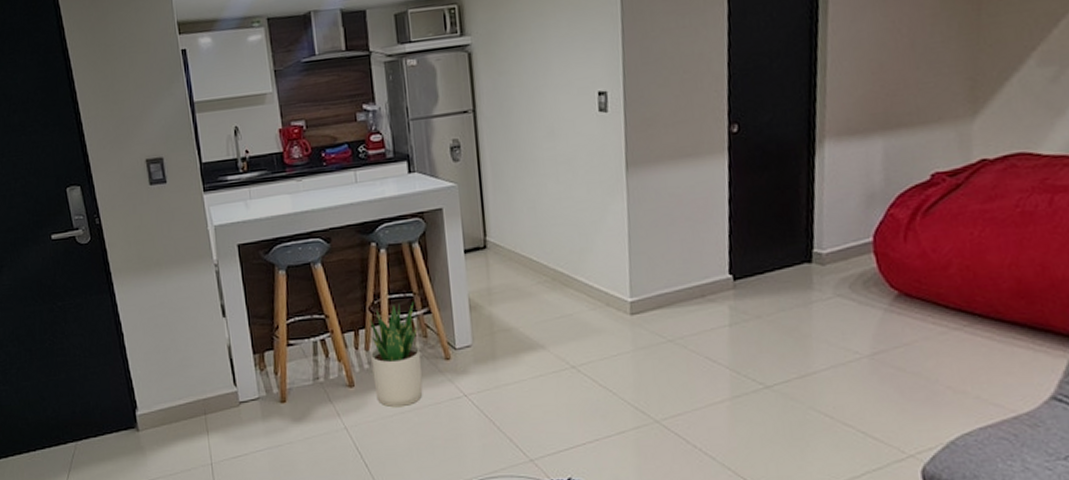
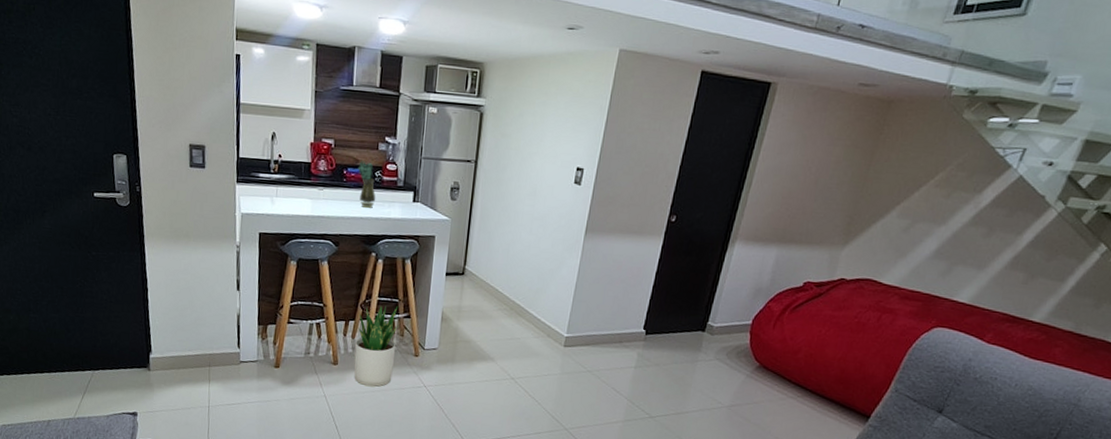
vase: none [336,136,365,191] -> present [357,160,376,208]

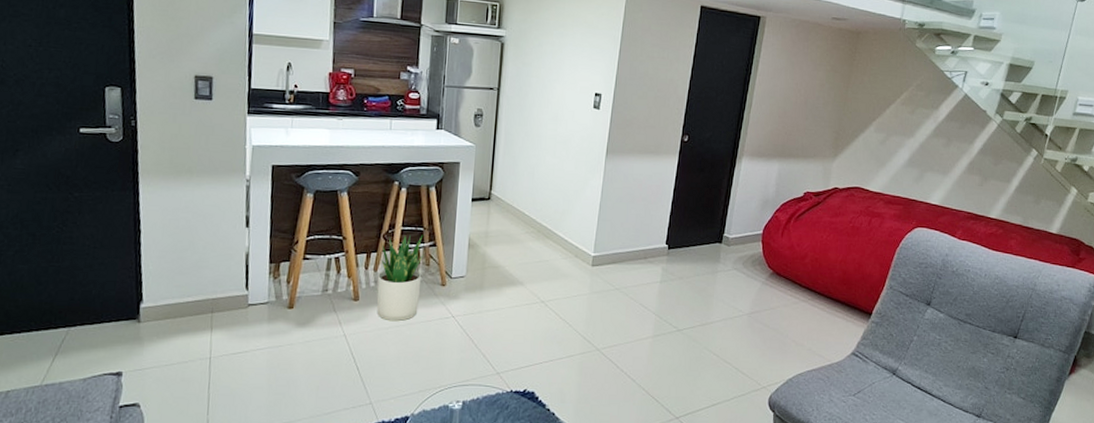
vase: present [357,160,376,208] -> none [379,89,399,137]

